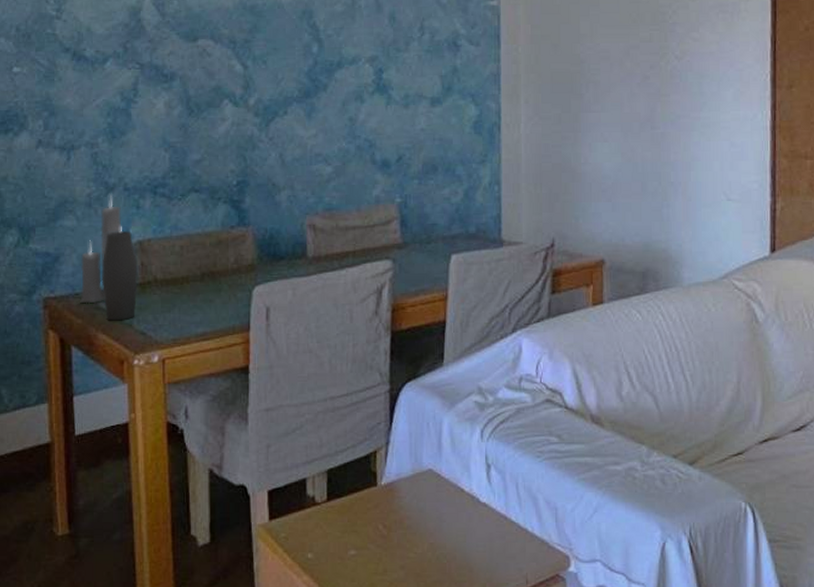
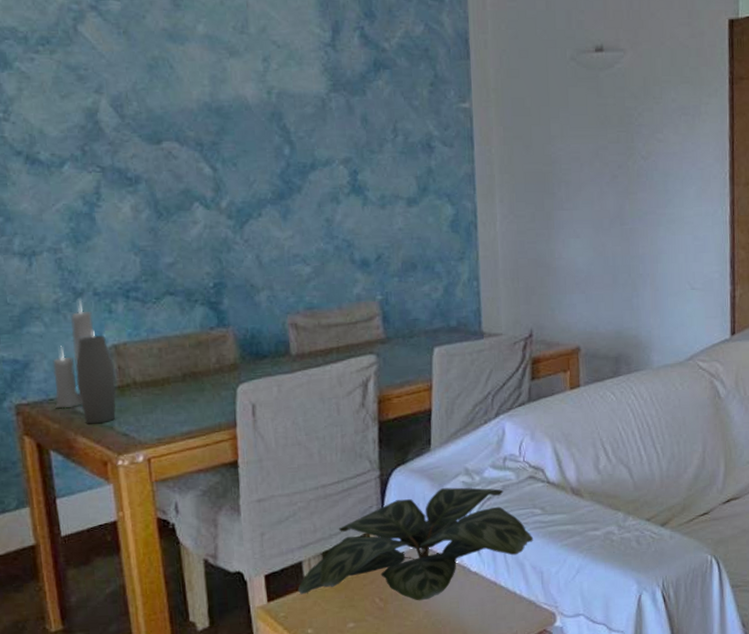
plant: none [300,407,549,531] -> present [297,487,534,601]

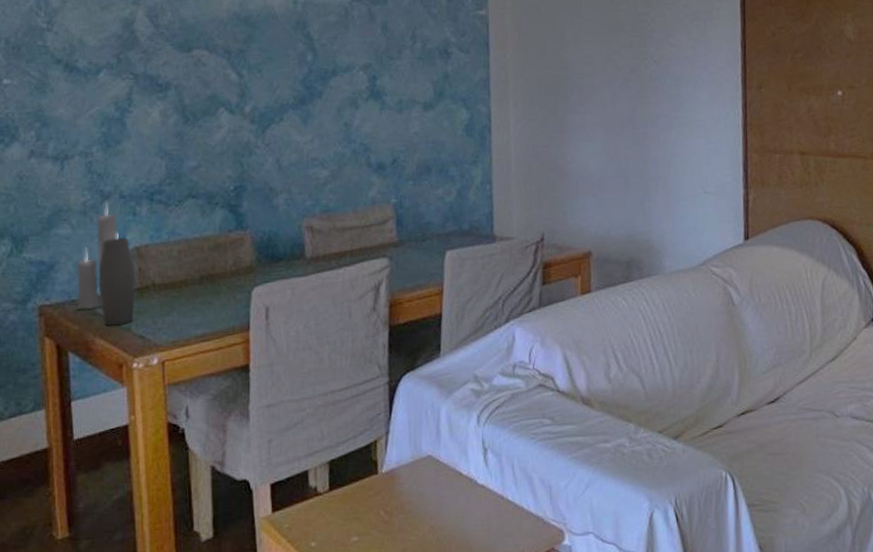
plant: present [297,487,534,601] -> none [302,395,543,515]

